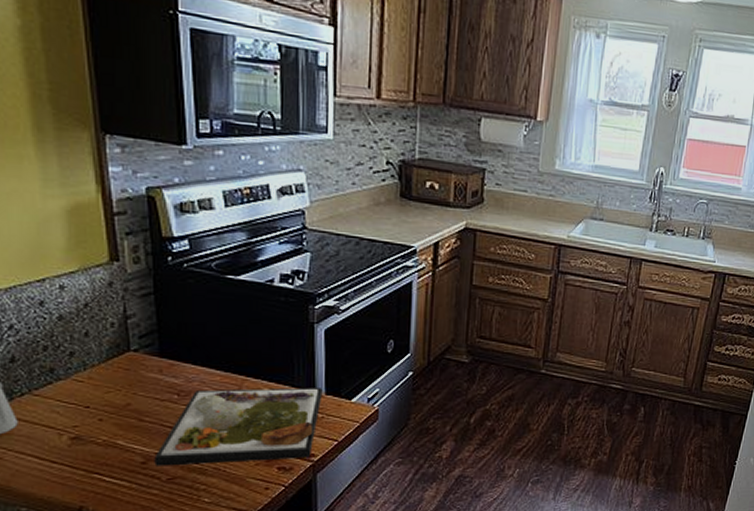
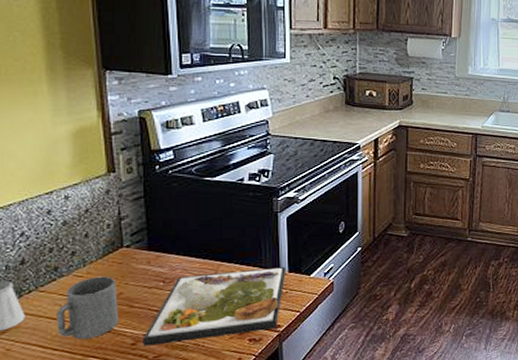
mug: none [54,383,127,453] -> present [57,276,119,339]

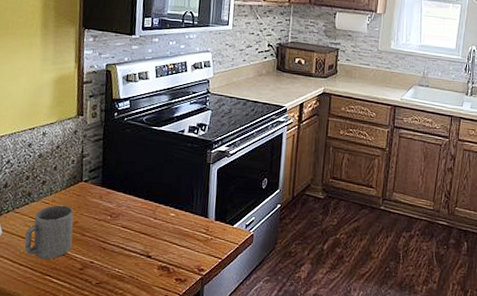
dinner plate: present [143,267,286,346] -> none [88,213,213,273]

